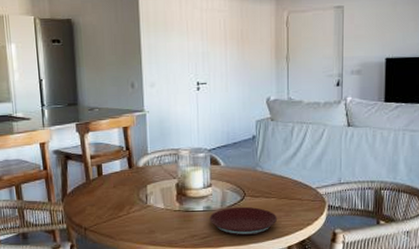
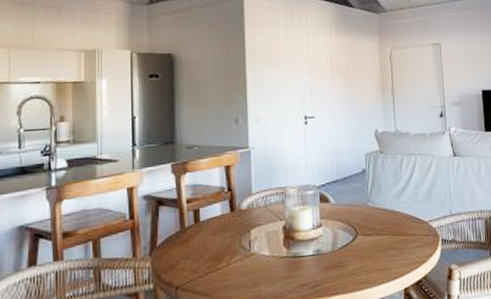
plate: present [209,206,278,236] -> none [320,246,392,281]

